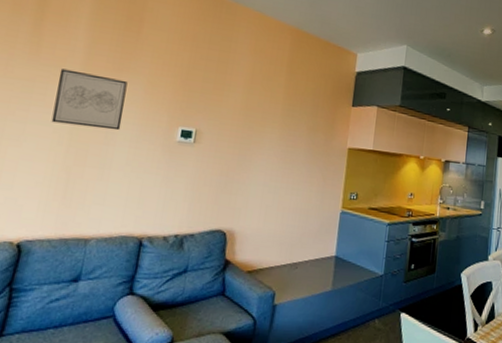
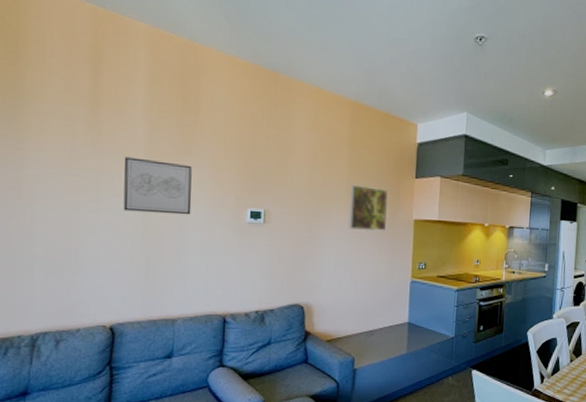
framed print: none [280,108,324,158] -> present [348,184,388,232]

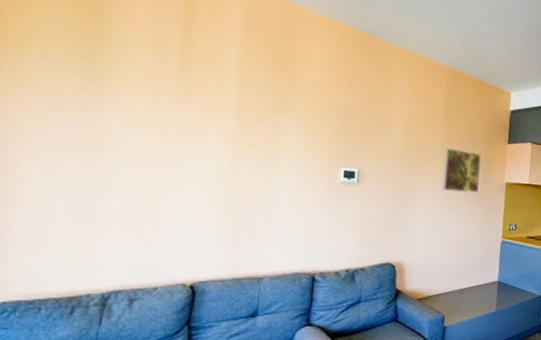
wall art: present [123,156,192,215] -> none [210,112,285,173]

